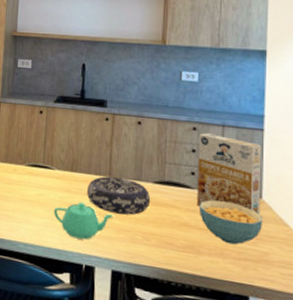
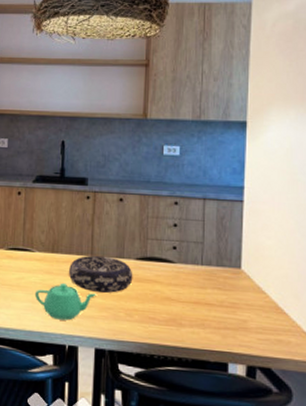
cereal box: present [197,133,262,215] -> none [179,207,241,285]
cereal bowl: present [198,200,263,245] -> none [180,273,242,315]

